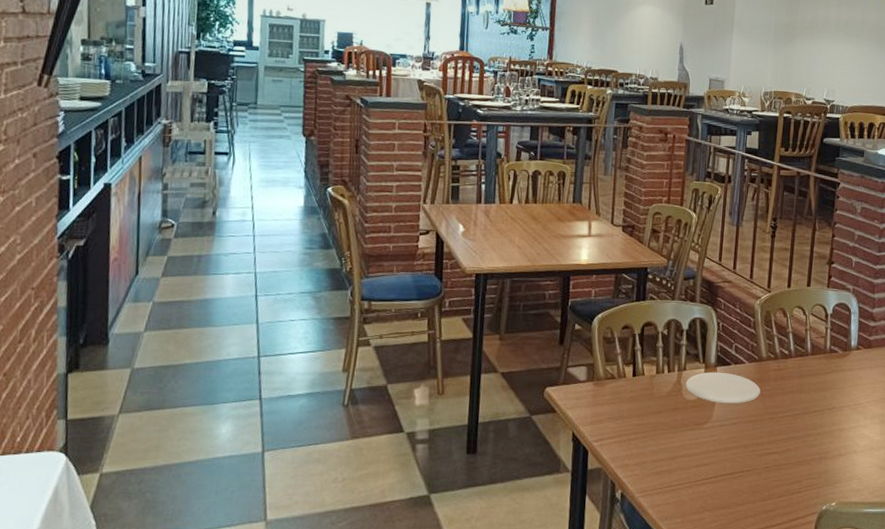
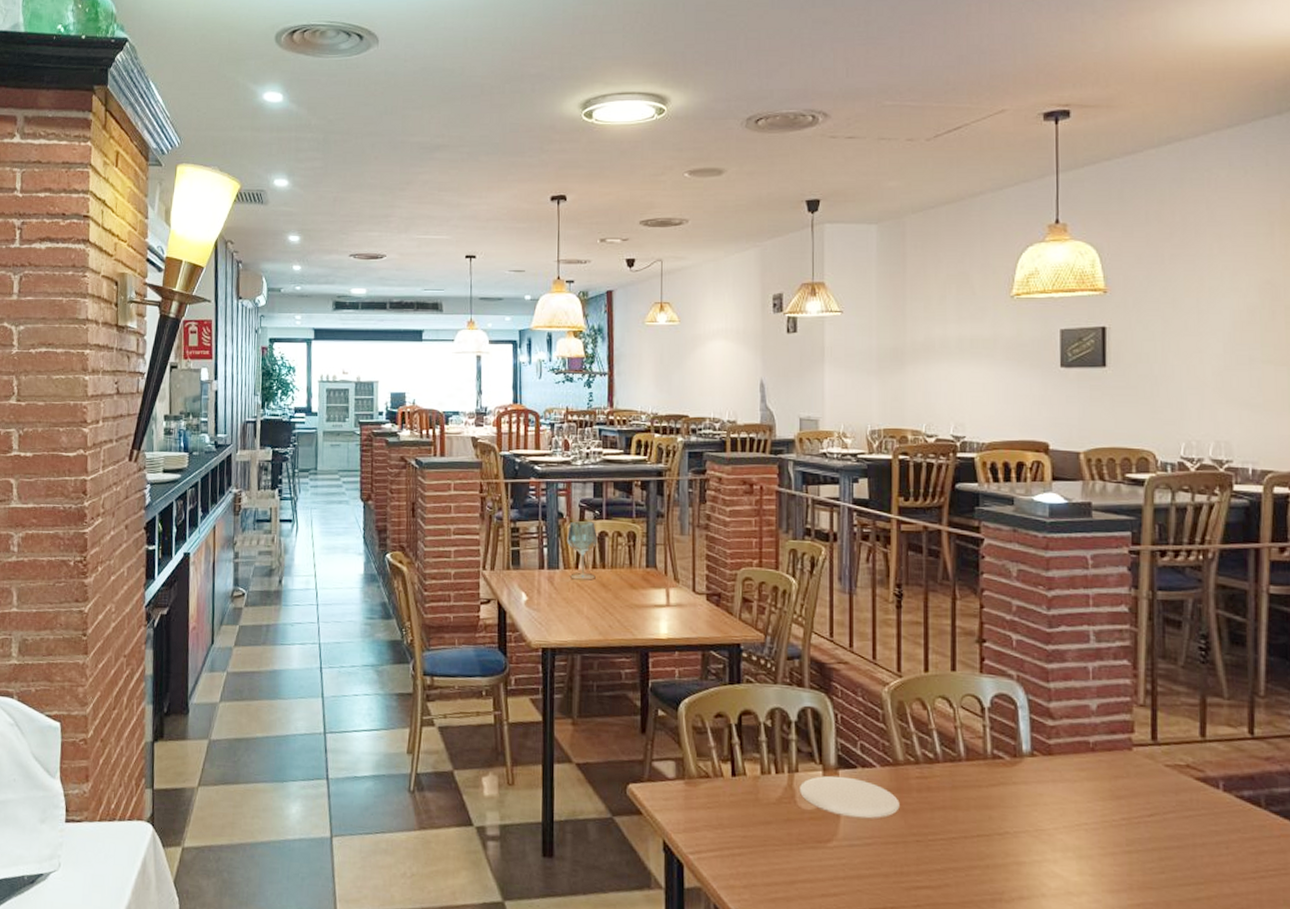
wine glass: none [503,161,532,214] -> present [567,521,598,580]

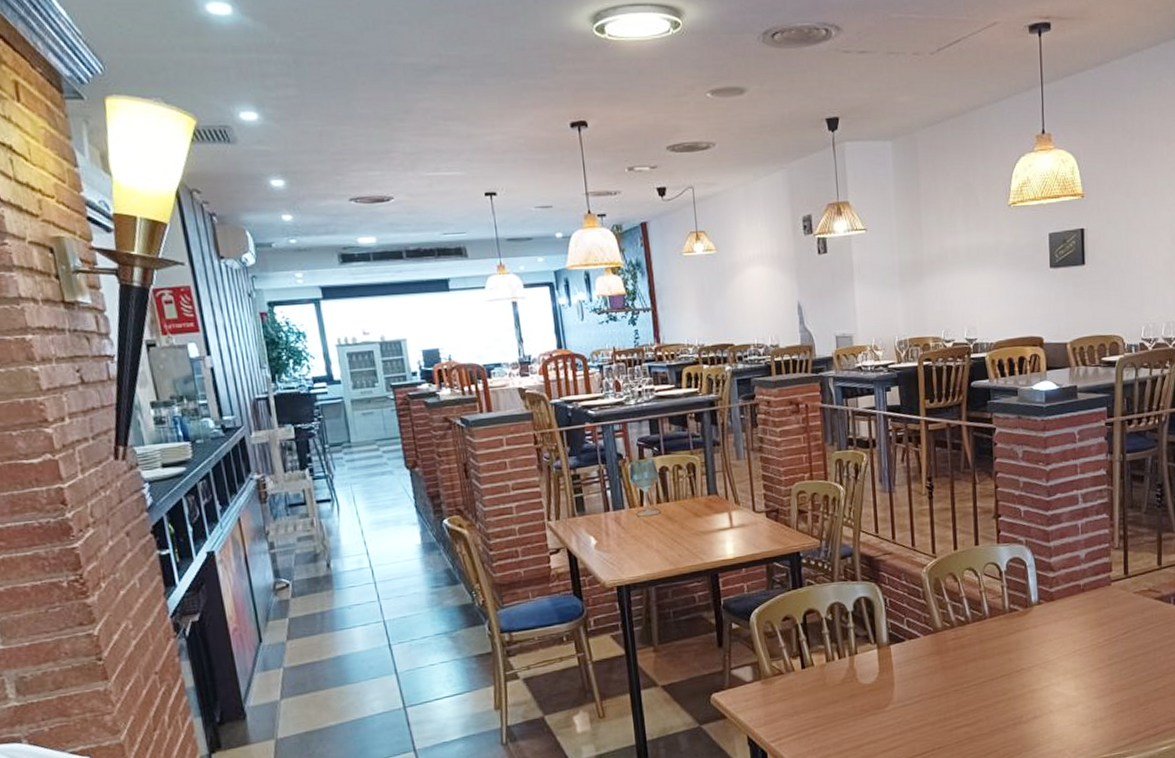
plate: present [799,775,900,820] -> none [859,649,941,684]

